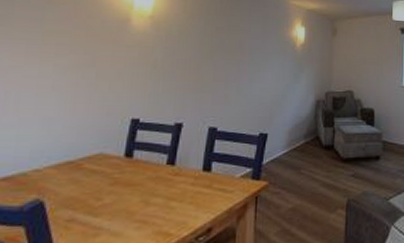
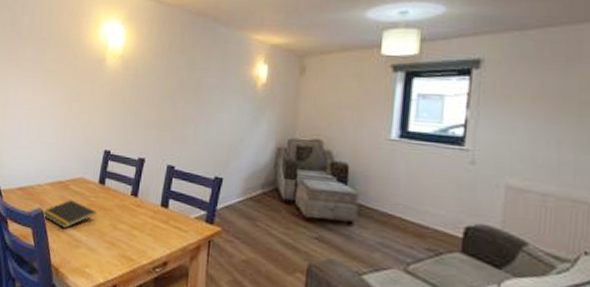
notepad: none [39,181,122,218] -> present [41,200,97,229]

